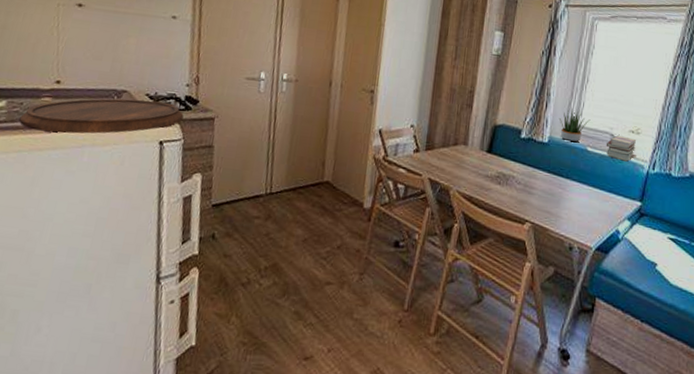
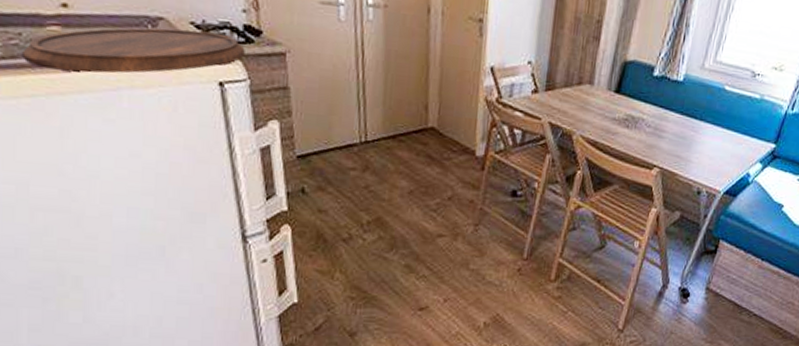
potted plant: present [560,109,591,143] -> none [696,42,732,81]
books: present [606,135,637,162] -> none [745,72,779,101]

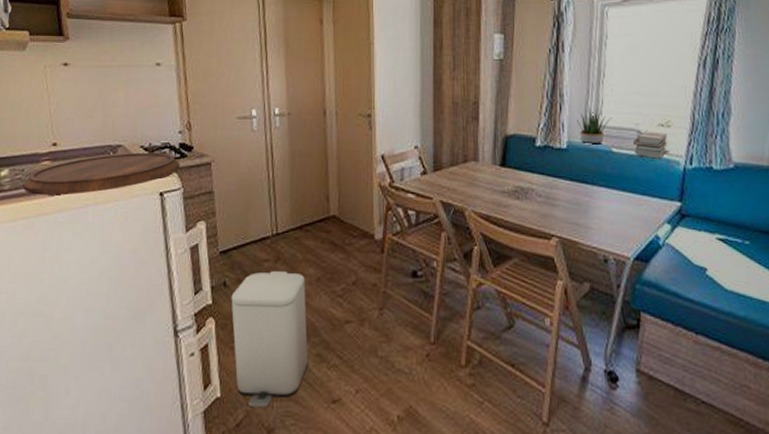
pedal bin: none [310,180,397,314] -> present [231,270,309,408]
potted plant: none [696,42,732,81] -> present [577,108,612,145]
books: none [745,72,779,101] -> present [632,131,669,159]

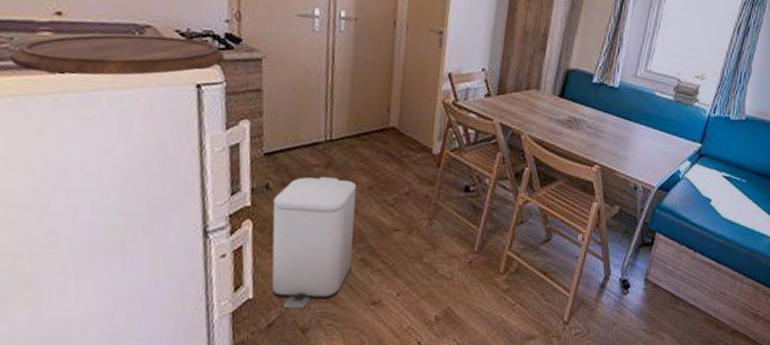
potted plant: present [577,108,612,145] -> none [630,54,660,87]

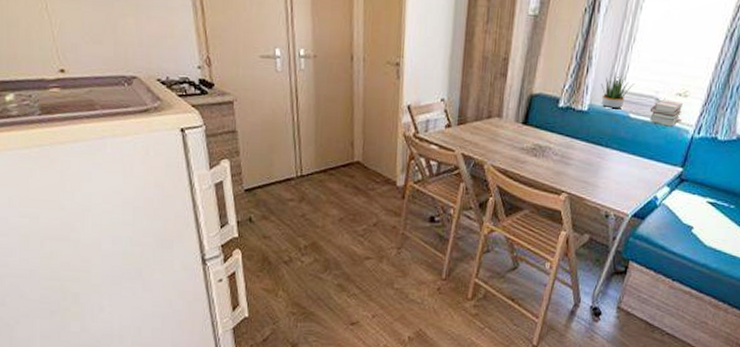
cutting board: present [10,34,225,76] -> none [32,85,201,125]
pedal bin: present [271,176,357,309] -> none [256,209,330,327]
potted plant: none [630,54,660,87] -> present [601,72,635,109]

